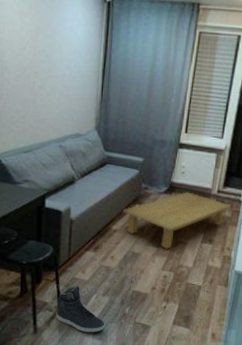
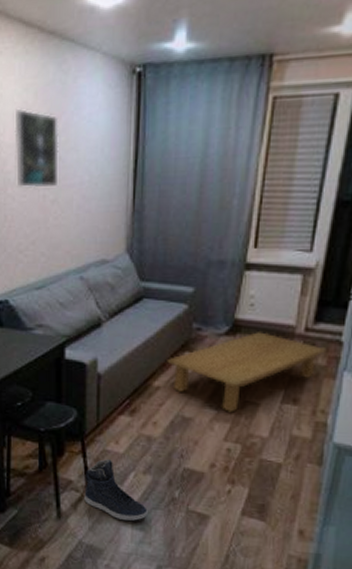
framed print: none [12,14,47,76] -> present [14,108,59,188]

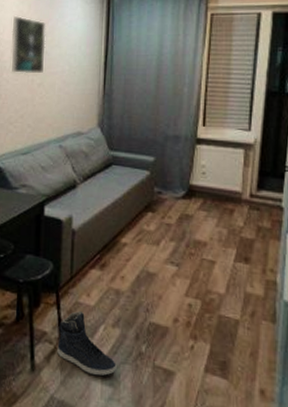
coffee table: present [167,332,327,413] -> none [133,196,270,269]

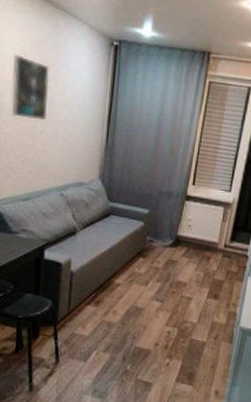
sneaker: present [57,311,116,377] -> none [53,341,105,391]

